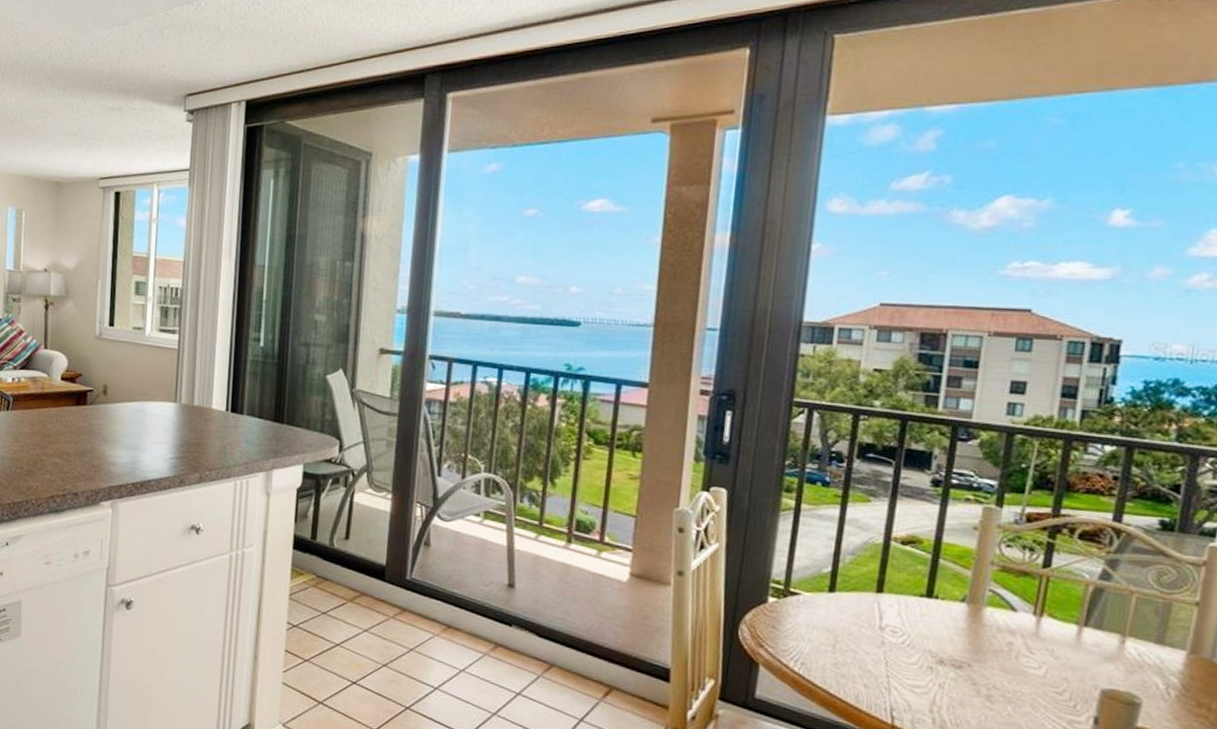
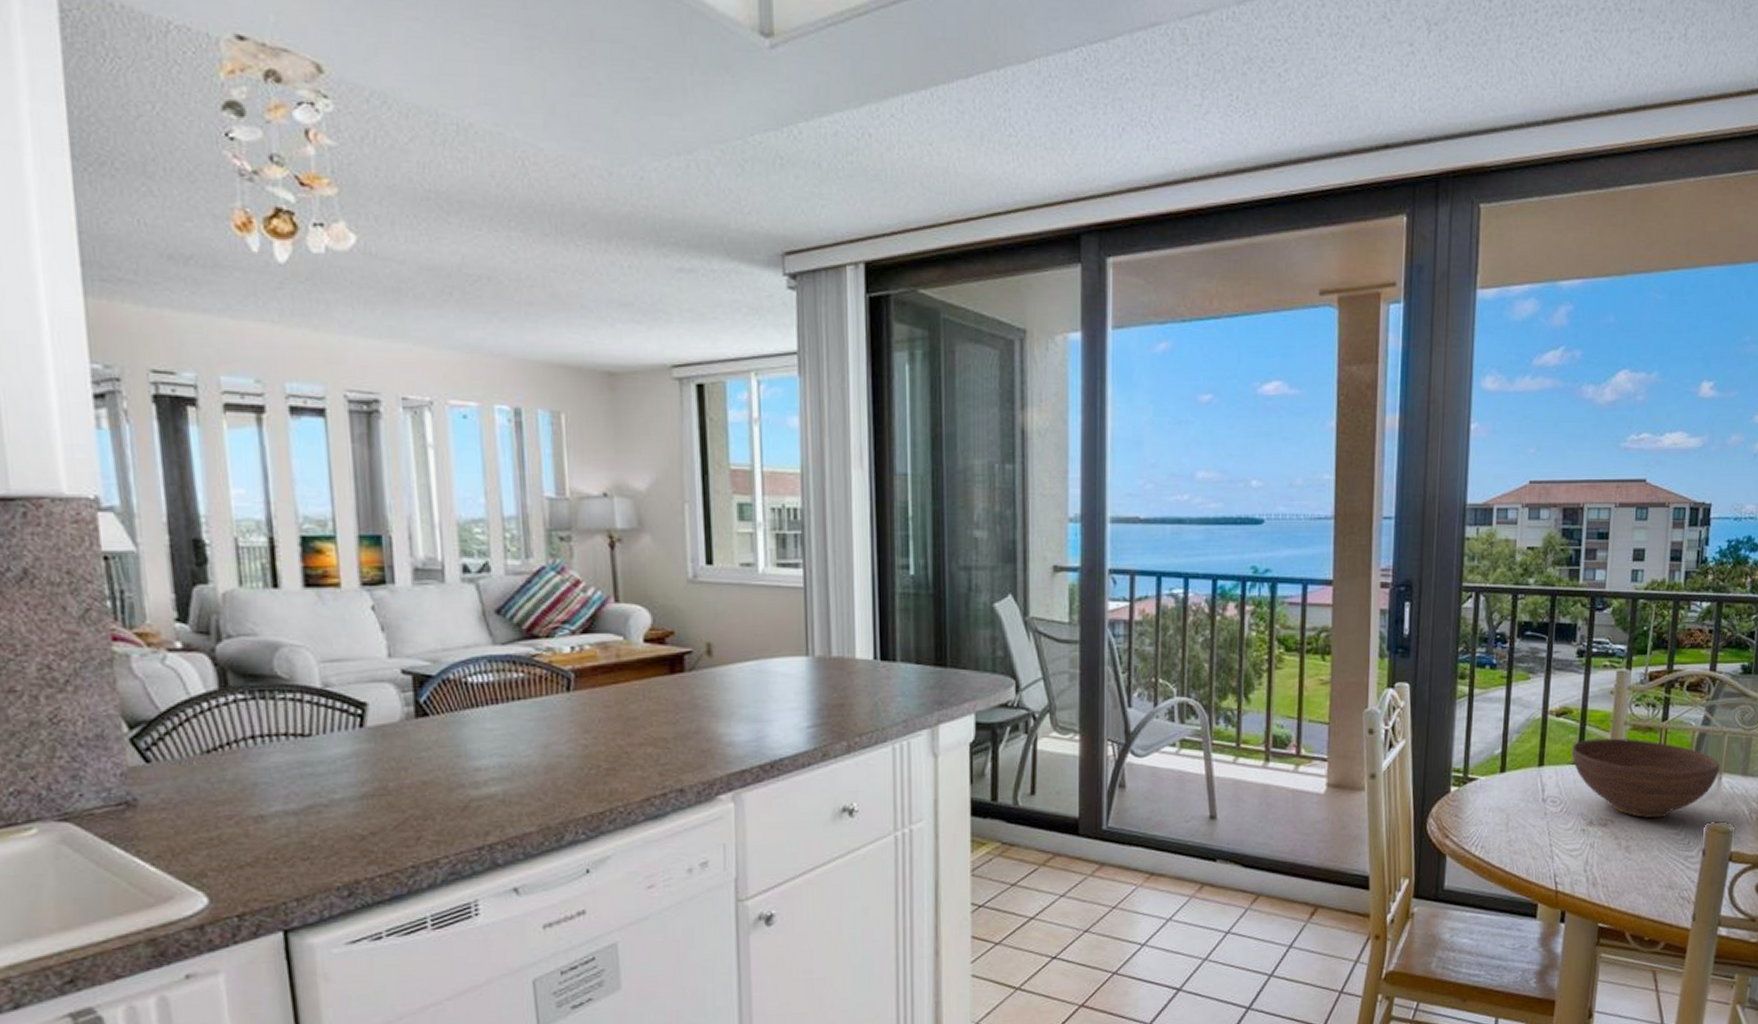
bowl: none [919,573,1124,672] -> present [1571,738,1720,818]

